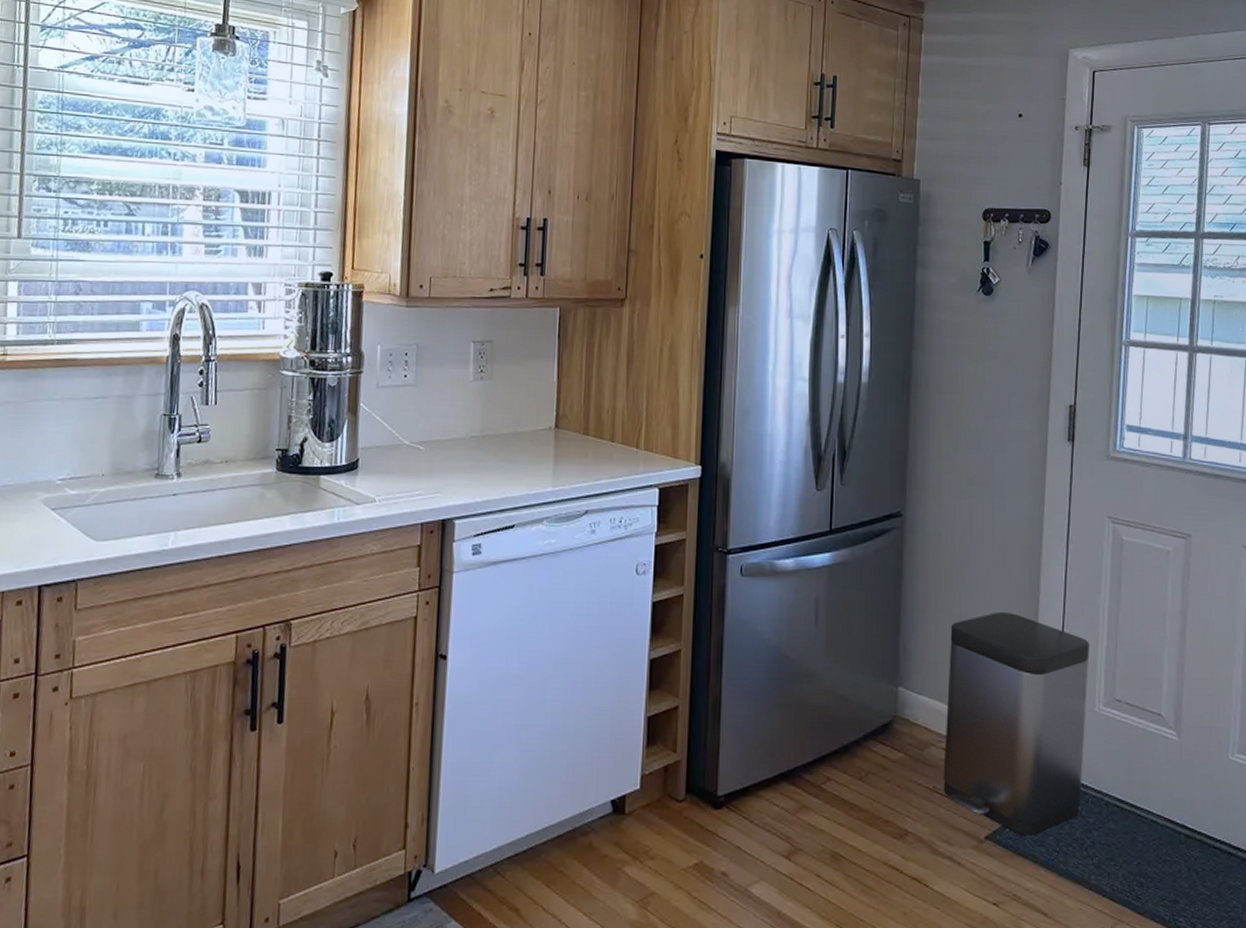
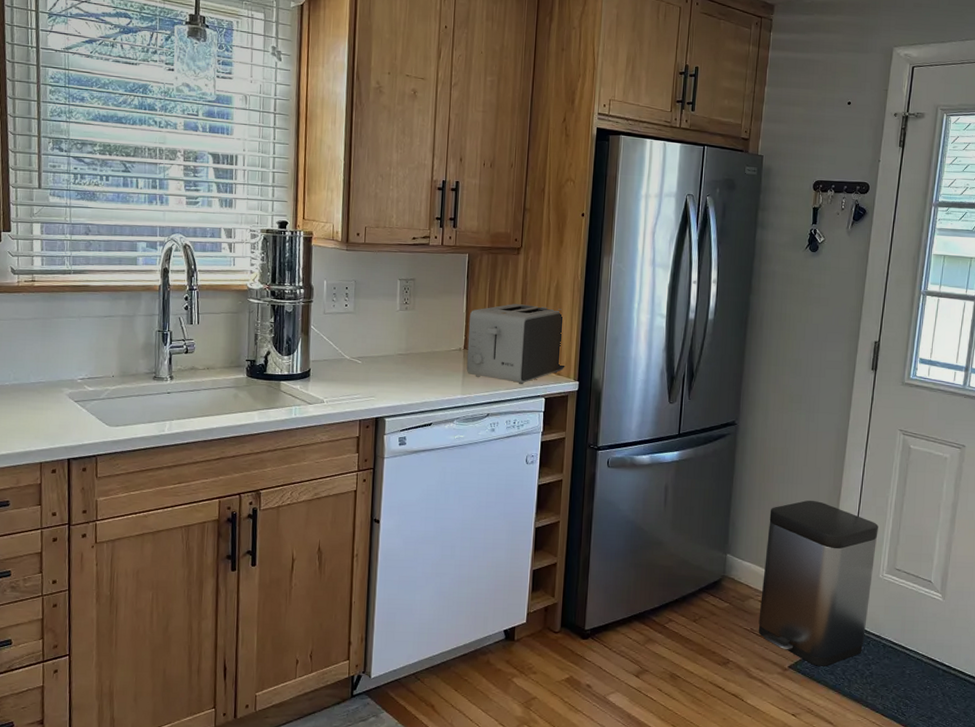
toaster: none [558,368,684,472] -> present [466,303,565,385]

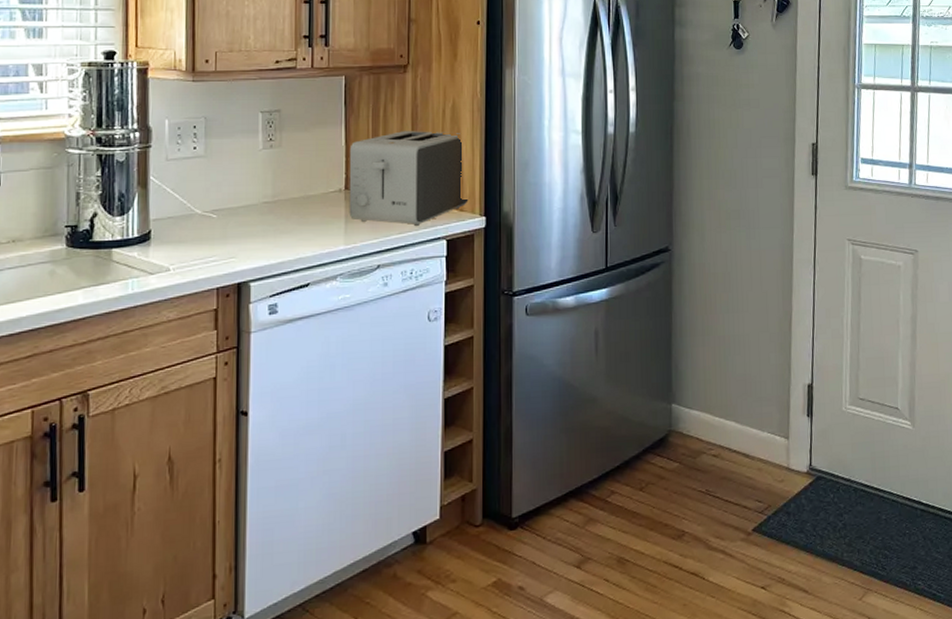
pedal bin: present [758,500,878,667] -> none [714,330,836,525]

